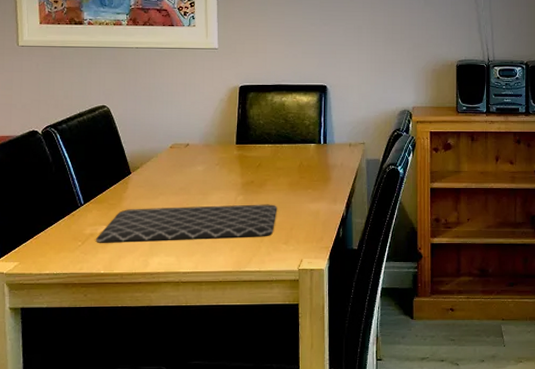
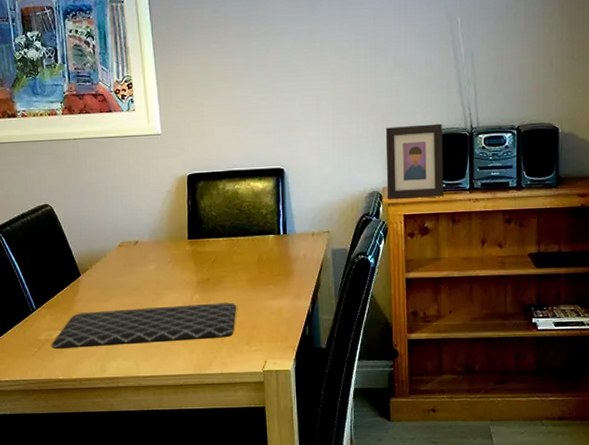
picture frame: none [417,55,464,118] -> present [386,123,443,199]

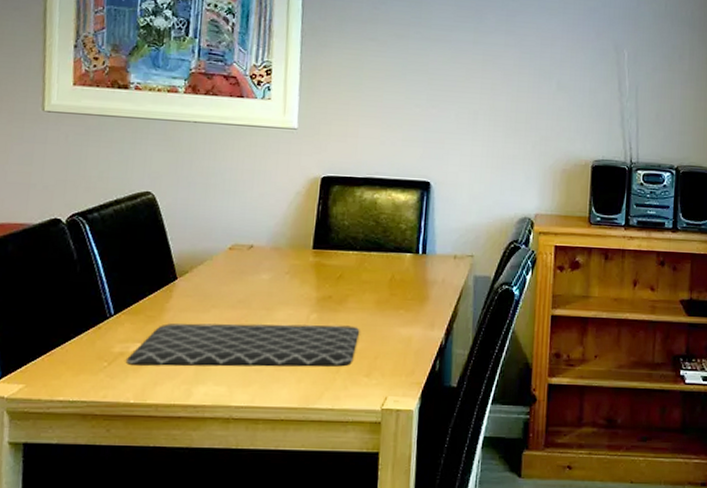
picture frame: present [386,123,443,199] -> none [540,151,602,231]

